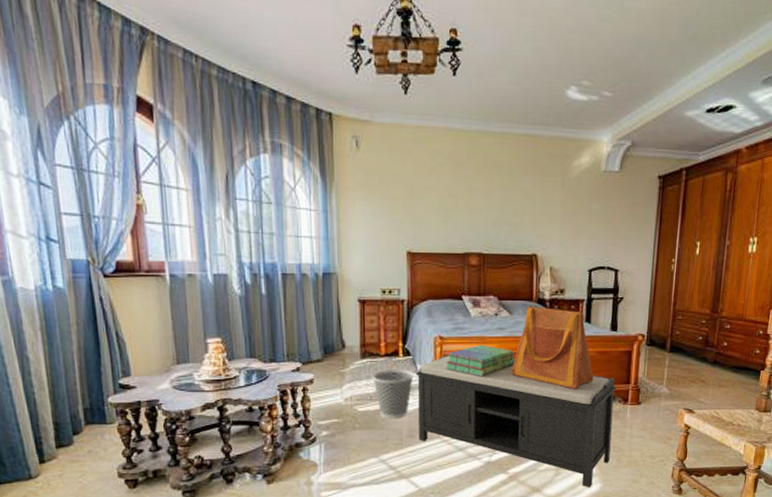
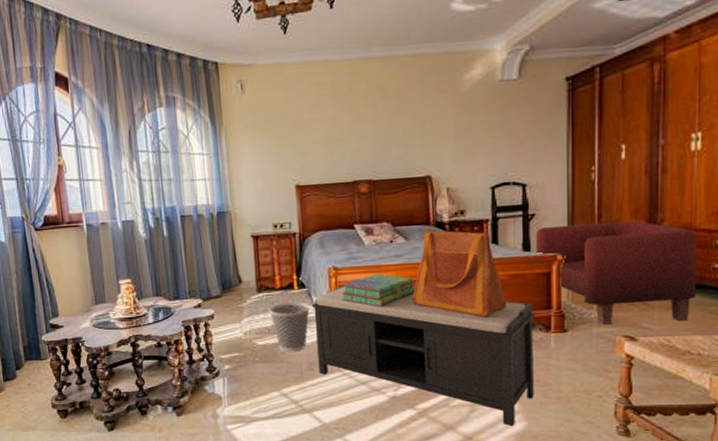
armchair: none [621,309,746,398] -> present [535,221,697,325]

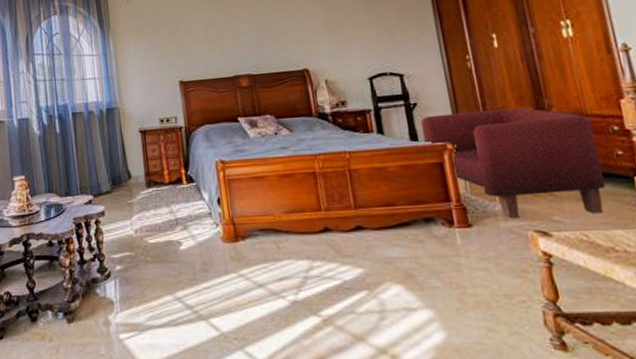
wastebasket: present [269,301,311,351] -> none [159,196,201,250]
bench: present [312,284,536,427] -> none [202,178,449,338]
stack of books: present [342,273,416,307] -> none [231,166,306,202]
tote bag: present [412,230,507,318] -> none [302,121,403,212]

